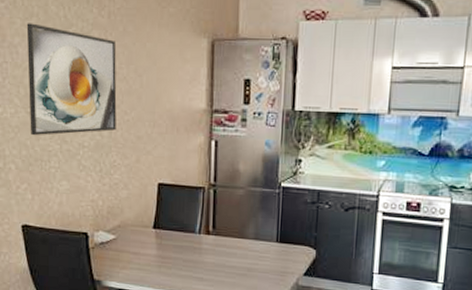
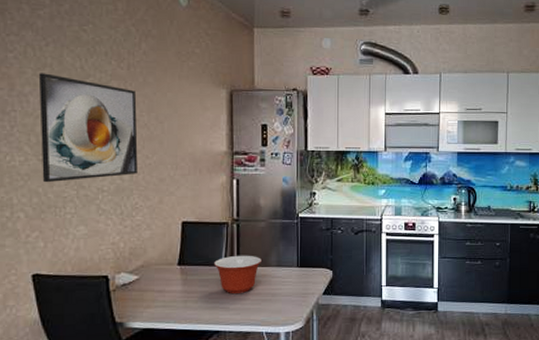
mixing bowl: none [189,223,238,265] -> present [214,255,261,294]

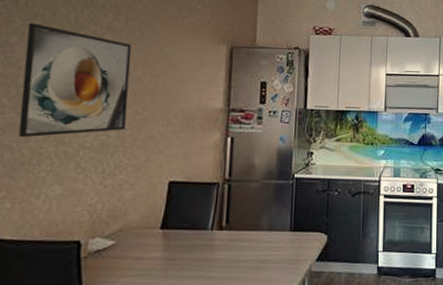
mixing bowl: present [214,255,261,294] -> none [201,218,252,261]

